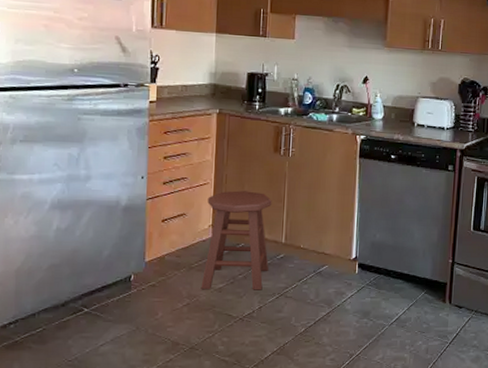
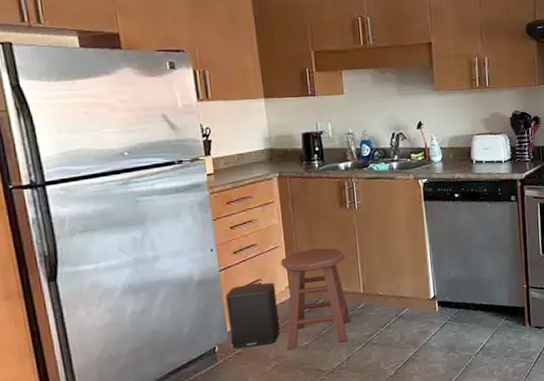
pedal bin: none [147,216,199,281] -> present [226,282,280,349]

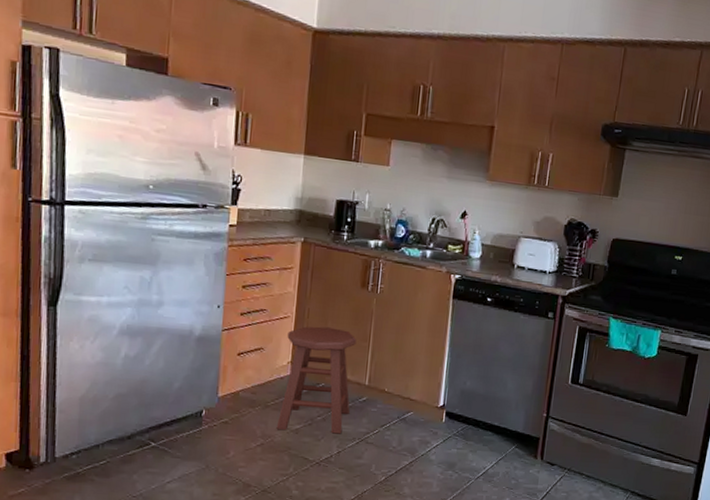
pedal bin: present [226,282,280,349] -> none [219,350,277,420]

